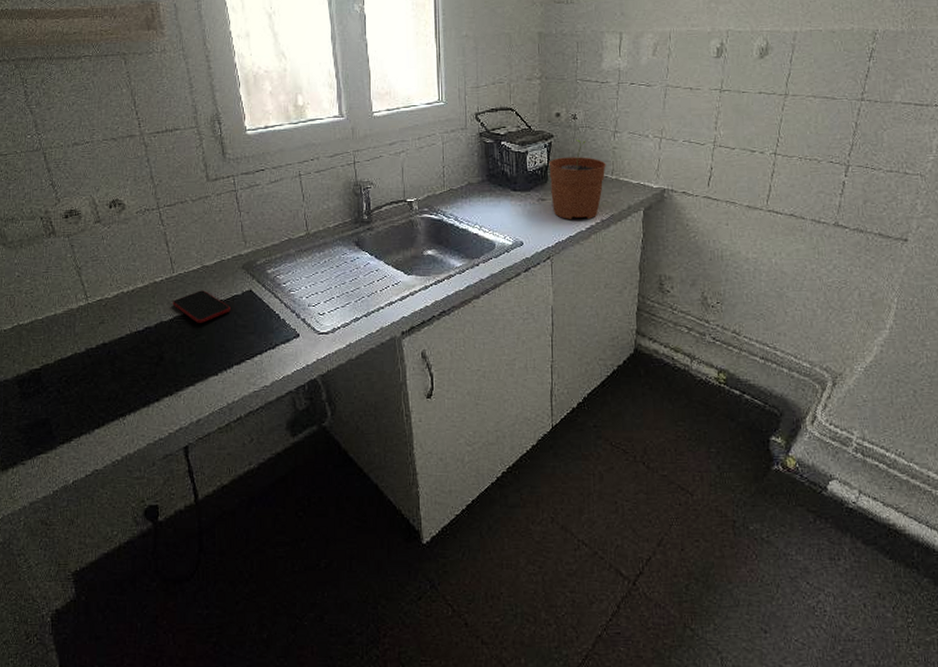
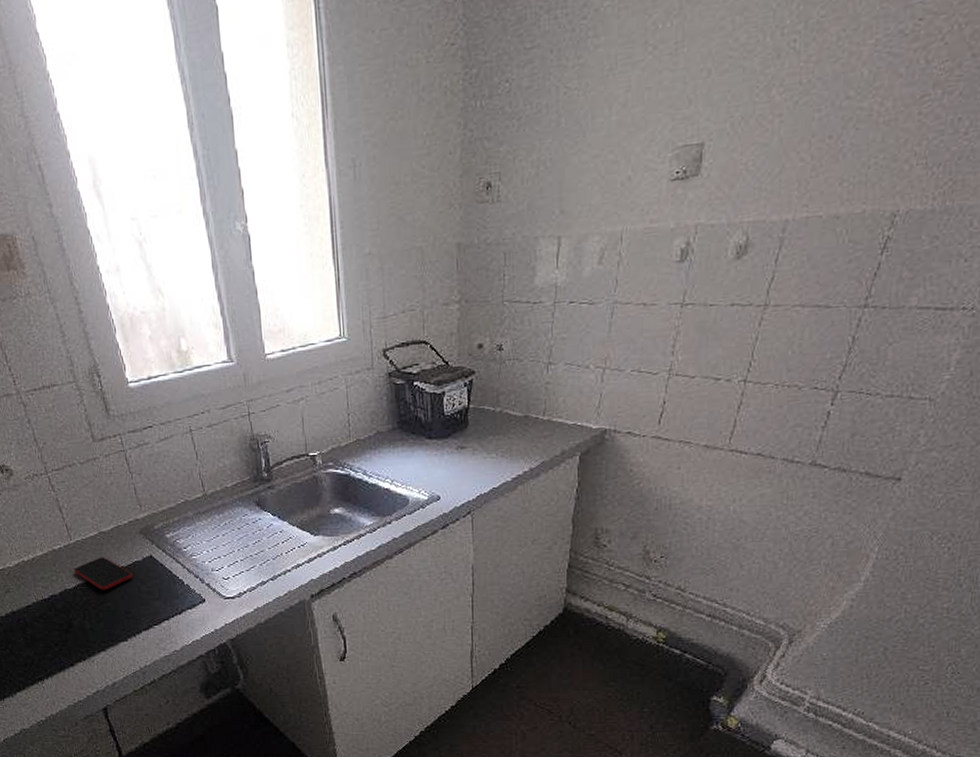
plant pot: present [549,139,606,219] -> none [469,374,537,469]

